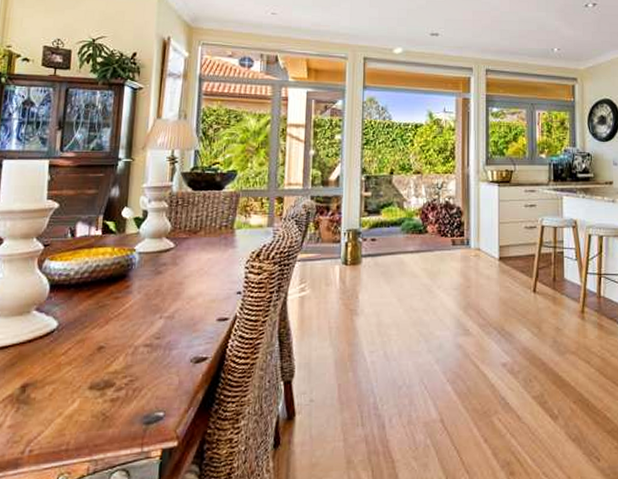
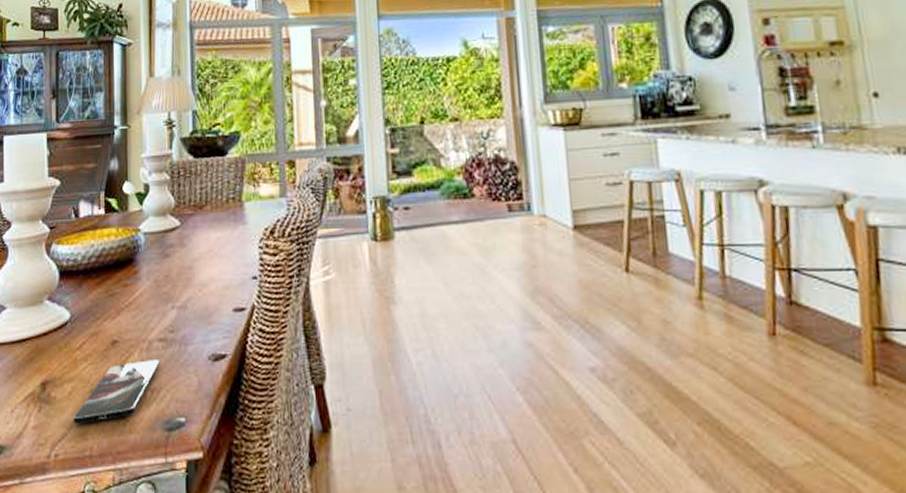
smartphone: none [51,363,144,422] -> present [73,360,160,425]

